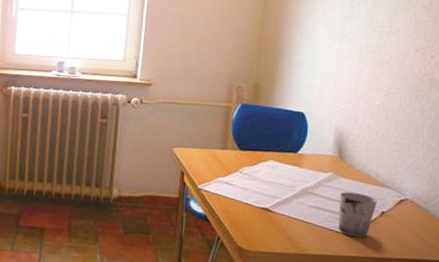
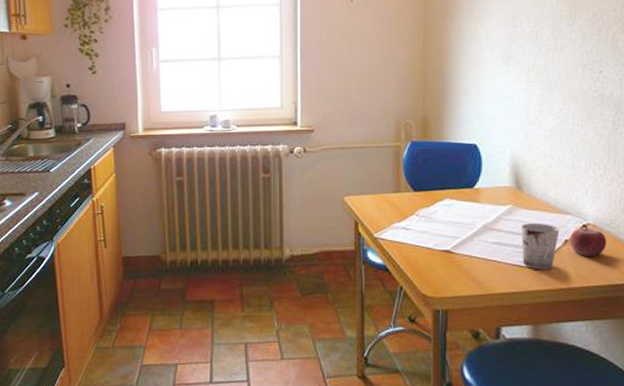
fruit: none [386,198,424,231] -> present [570,224,607,256]

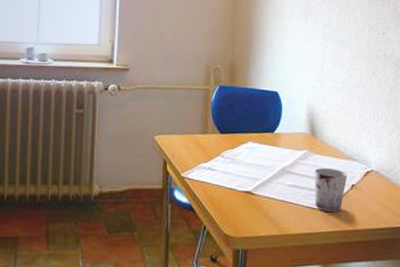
fruit: present [570,224,607,256] -> none [356,170,387,201]

